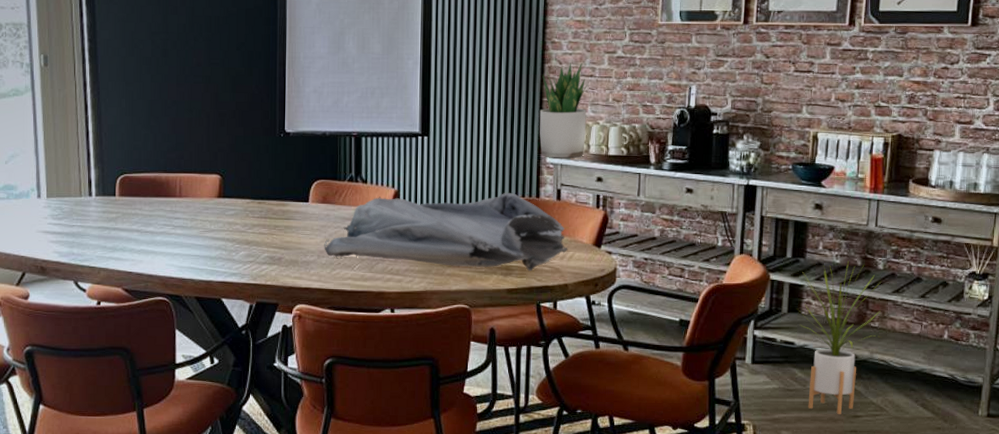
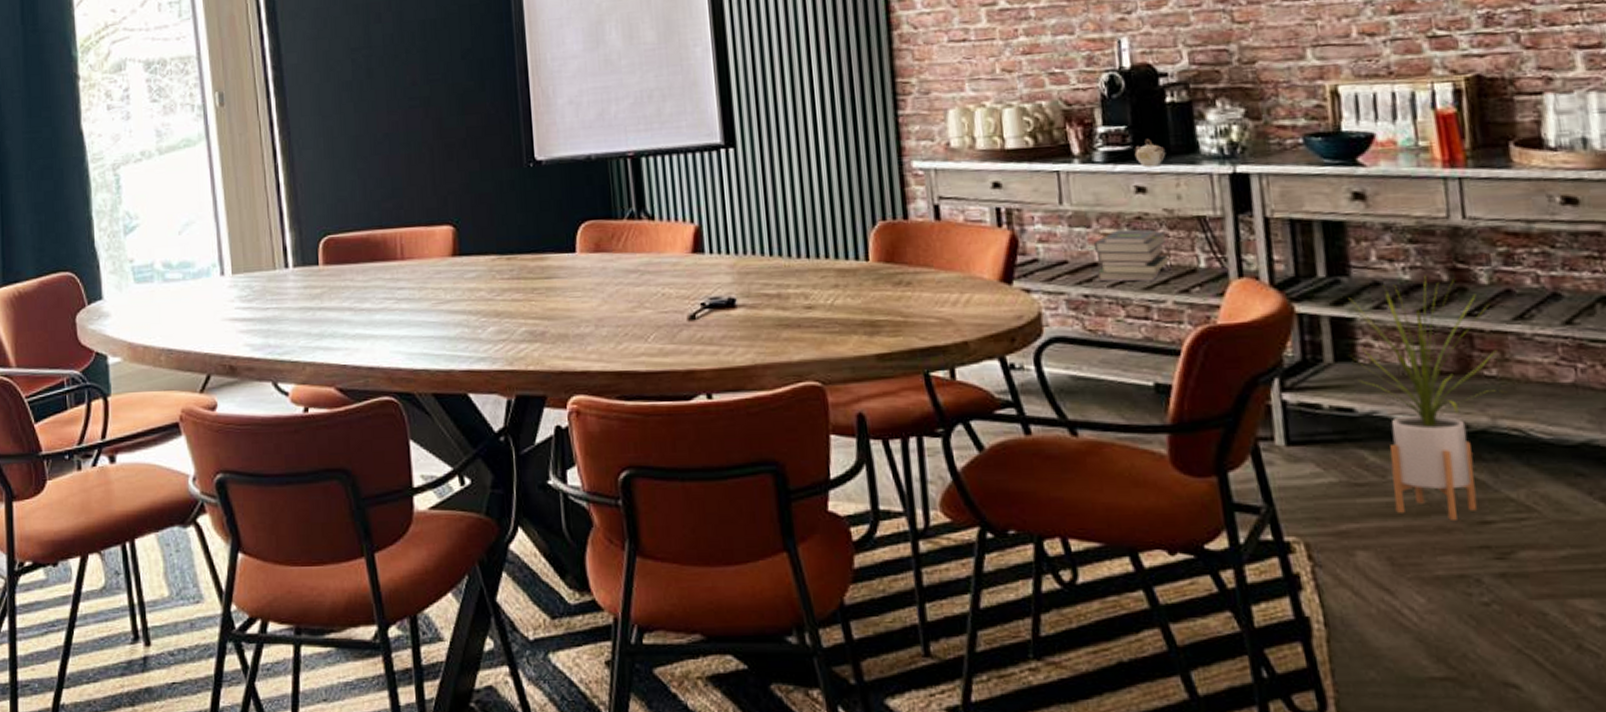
raincoat: present [324,192,568,271] -> none [602,215,962,327]
planter: present [539,63,588,159] -> none [891,24,968,162]
books: none [654,216,700,252] -> present [1095,229,1170,282]
sugar bowl: none [689,156,709,176] -> present [1134,138,1166,168]

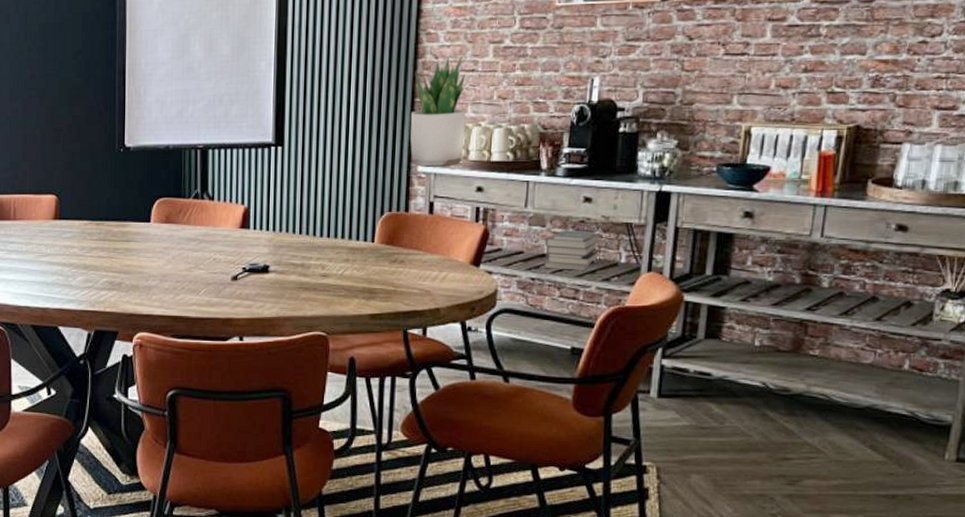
planter: none [891,24,968,162] -> present [410,56,469,167]
sugar bowl: present [1134,138,1166,168] -> none [588,159,612,183]
house plant: present [1348,275,1507,522] -> none [718,278,825,457]

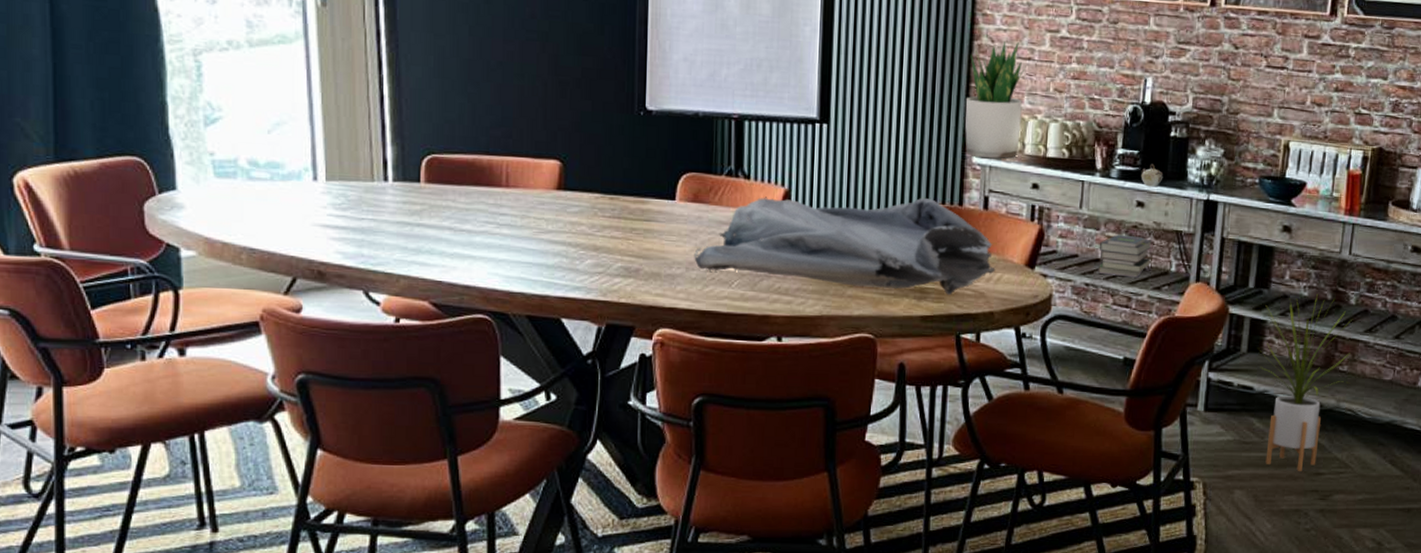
raincoat: none [167,206,441,294] -> present [694,197,996,295]
sugar bowl: none [588,159,612,183] -> present [1140,163,1164,188]
house plant: none [718,278,825,457] -> present [1260,293,1352,472]

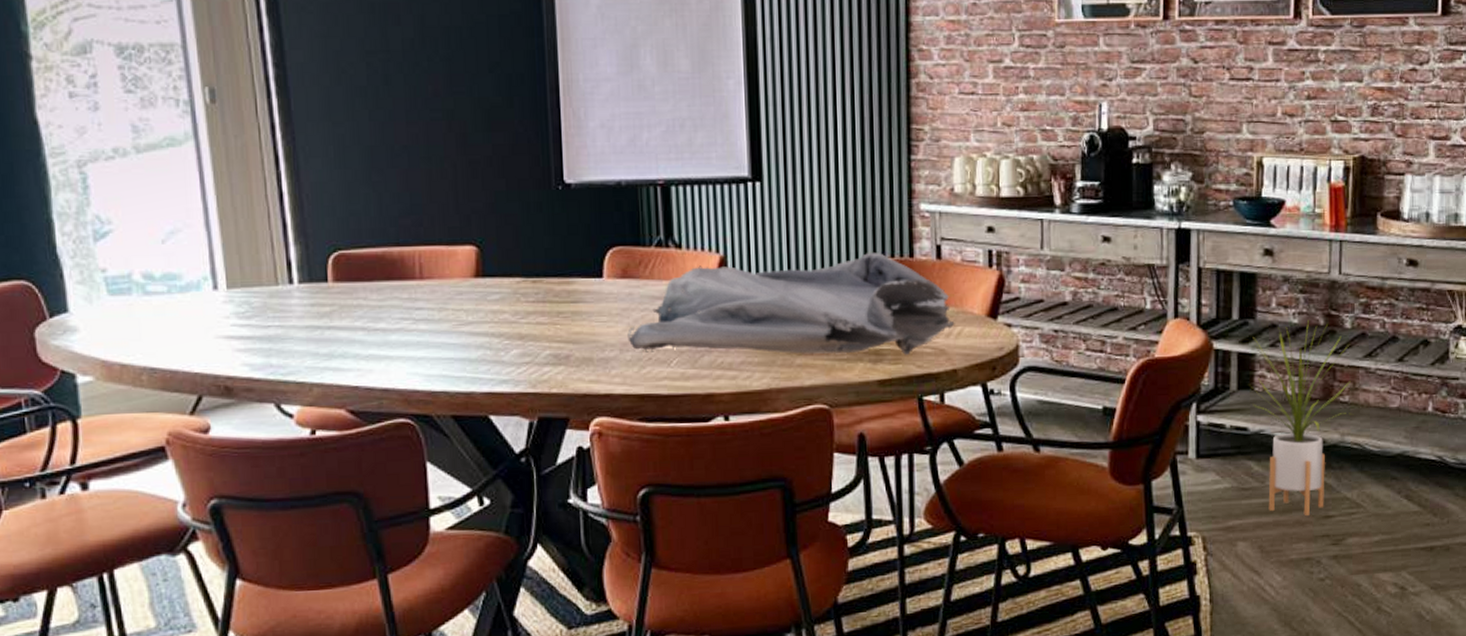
planter: present [965,41,1025,159] -> none [907,77,970,204]
books: present [1097,234,1151,278] -> none [1066,273,1123,320]
sugar bowl: present [1140,163,1164,188] -> none [1104,194,1129,220]

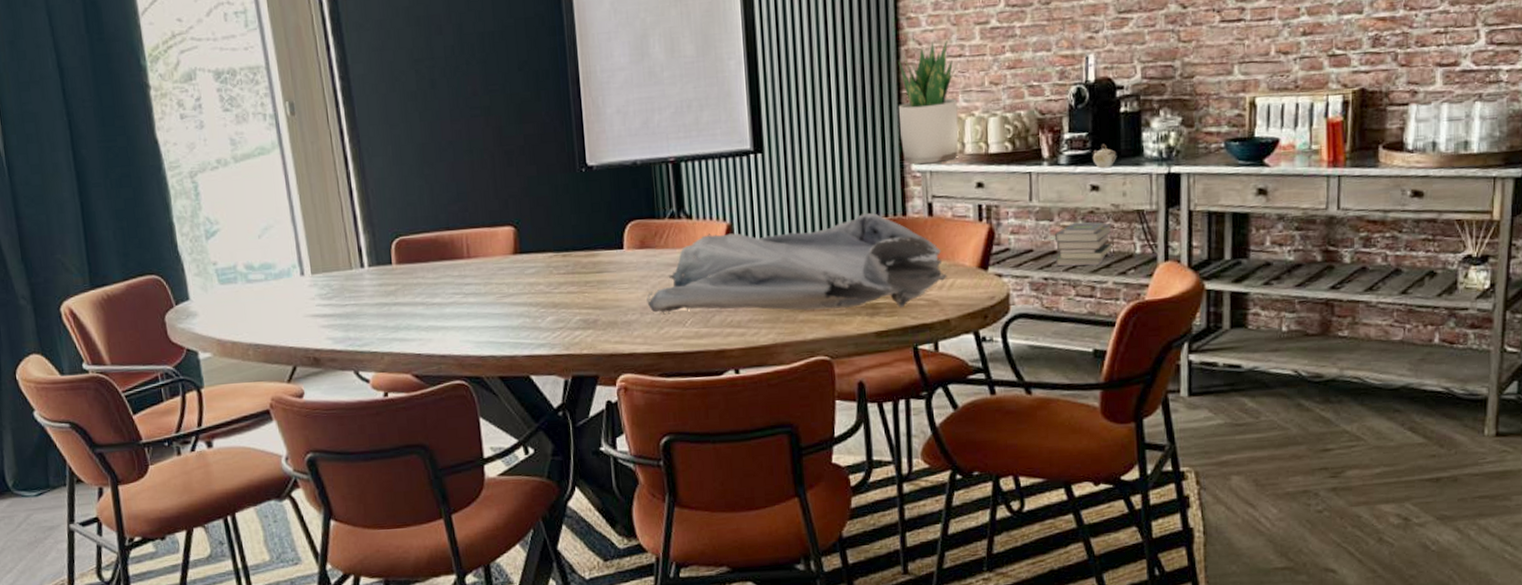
planter: none [907,77,970,204] -> present [898,41,959,165]
books: none [1066,273,1123,320] -> present [1055,222,1113,266]
sugar bowl: none [1104,194,1129,220] -> present [1092,143,1117,169]
house plant: present [1251,319,1354,517] -> none [1244,256,1354,450]

